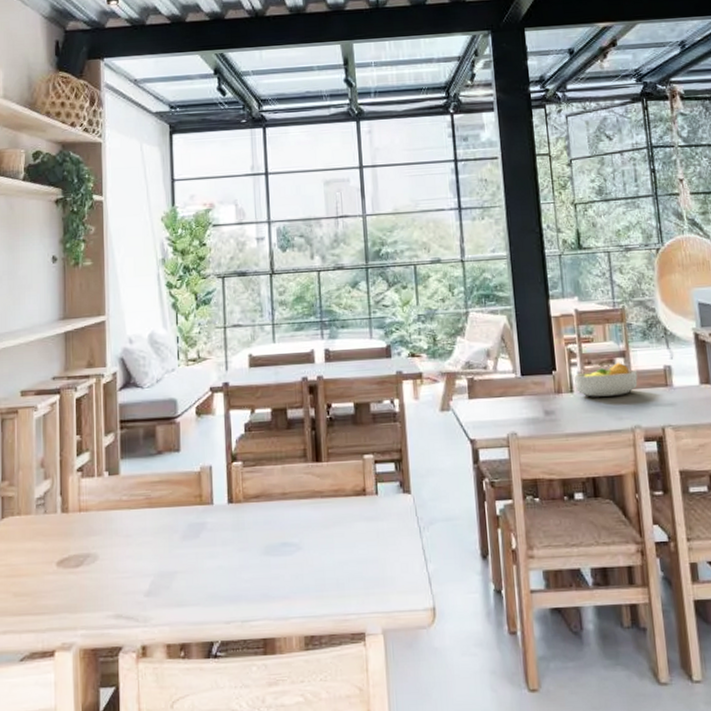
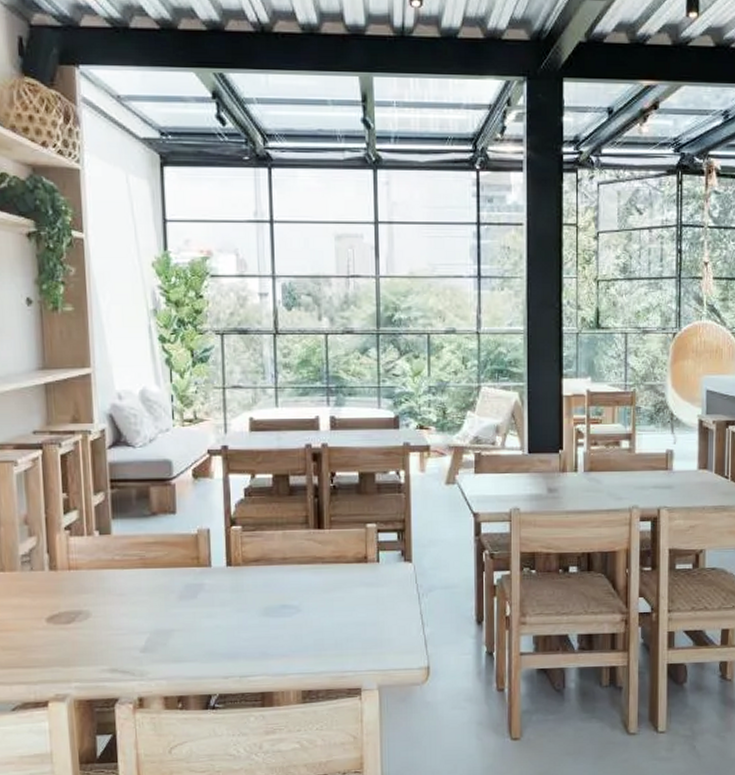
fruit bowl: present [573,362,638,397] -> none [579,444,641,477]

